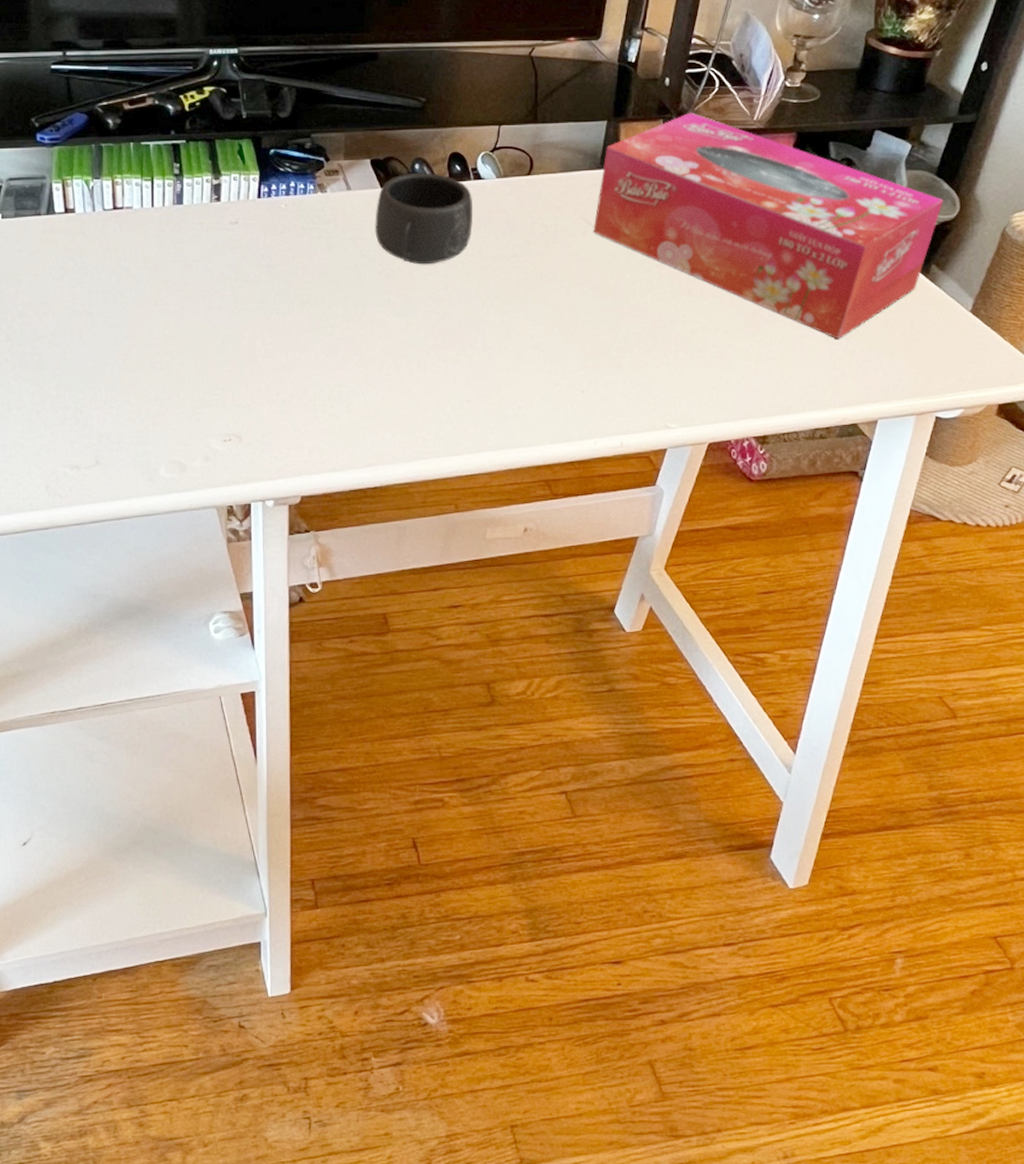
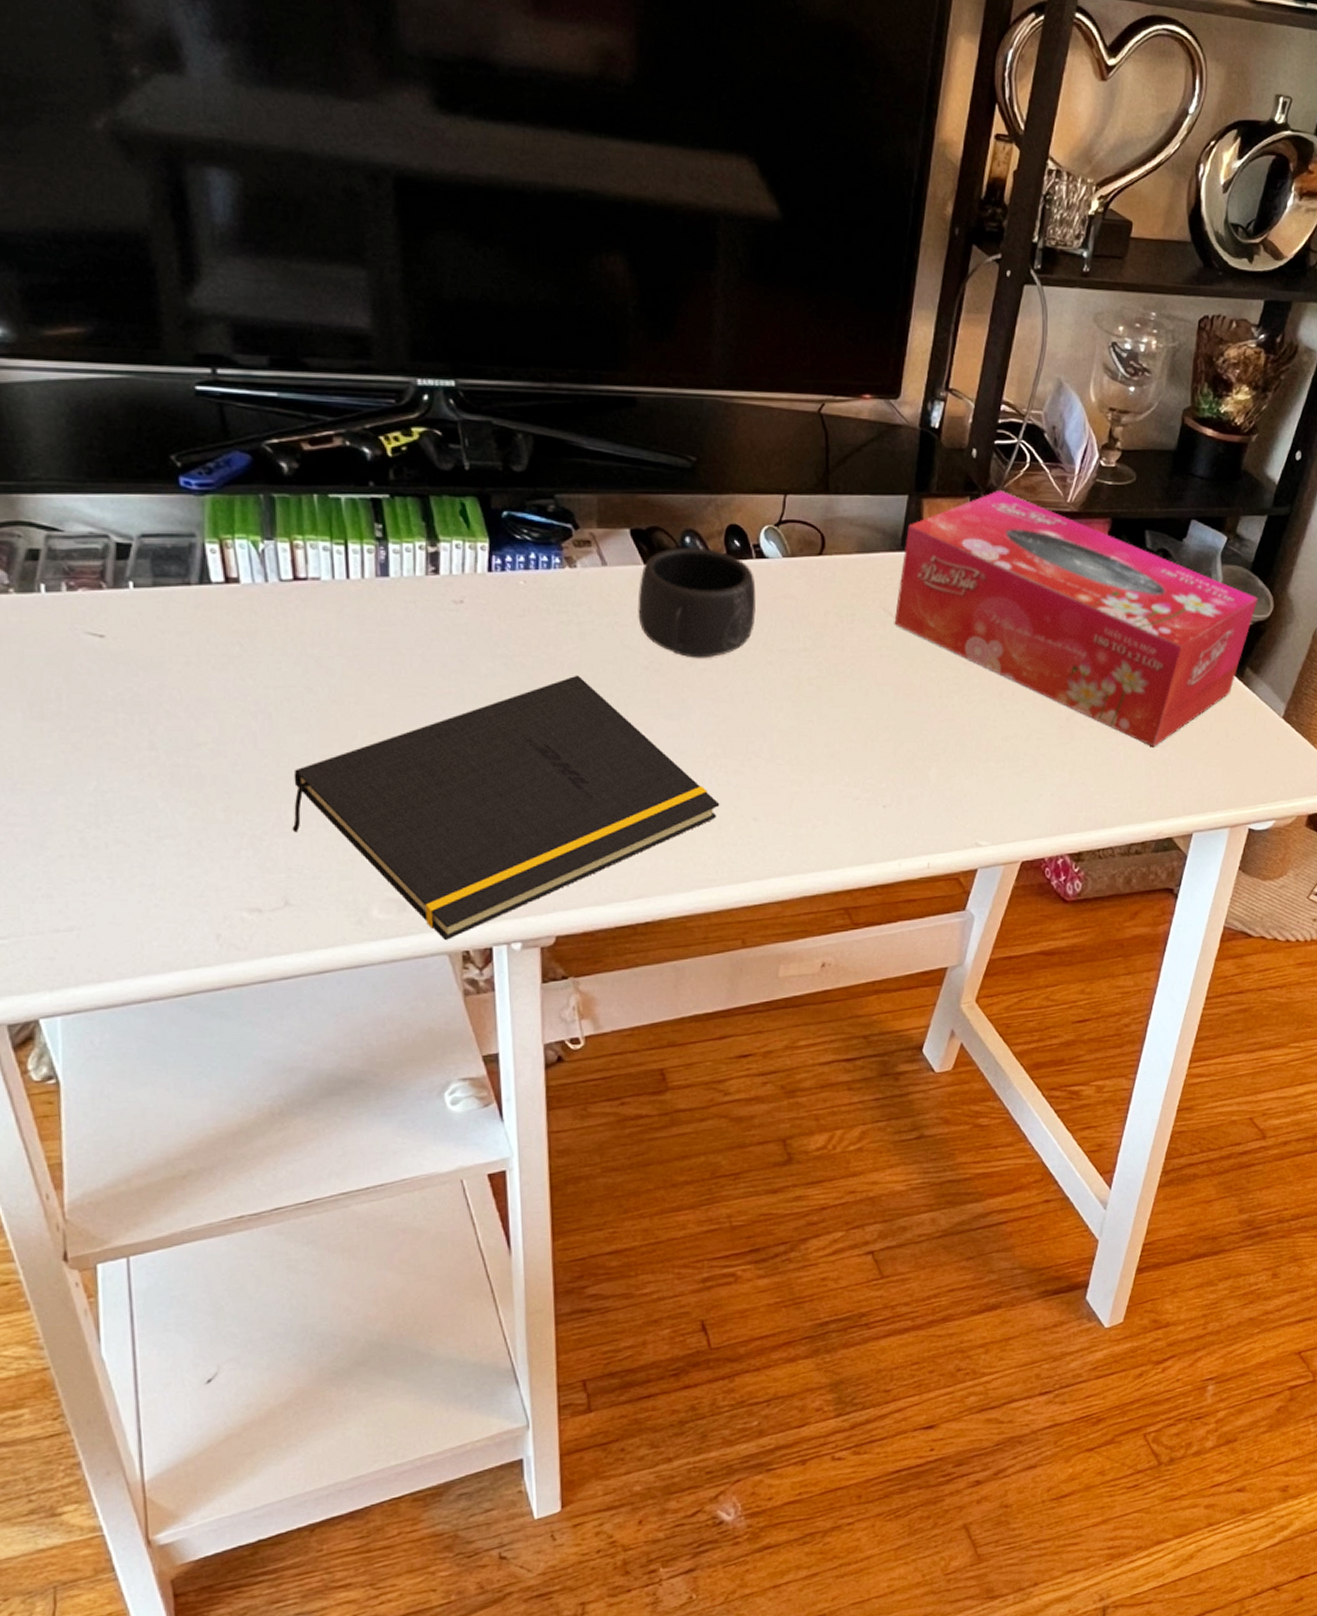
notepad: none [104,280,439,497] -> present [292,675,720,941]

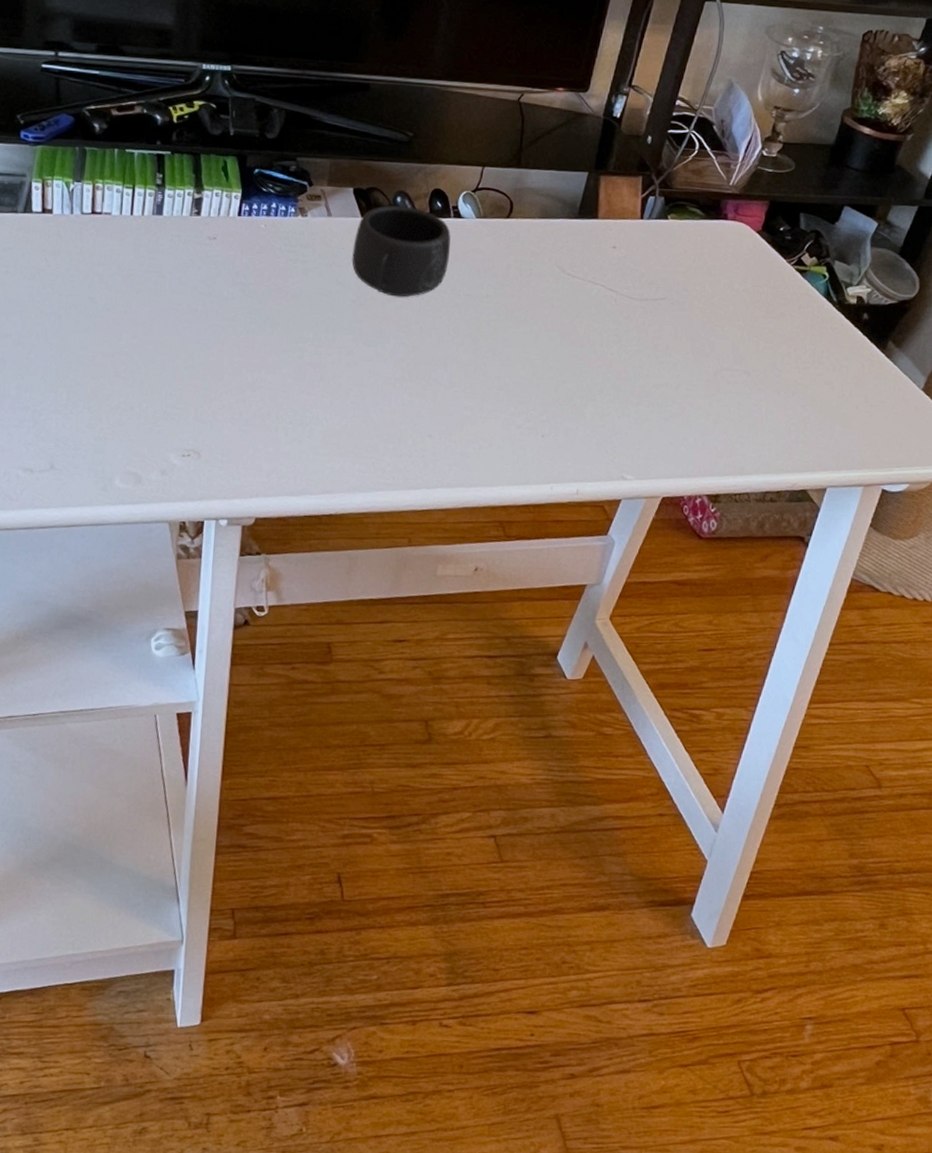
notepad: present [292,675,720,941] -> none [64,303,402,512]
tissue box: present [894,489,1258,748] -> none [566,171,905,406]

